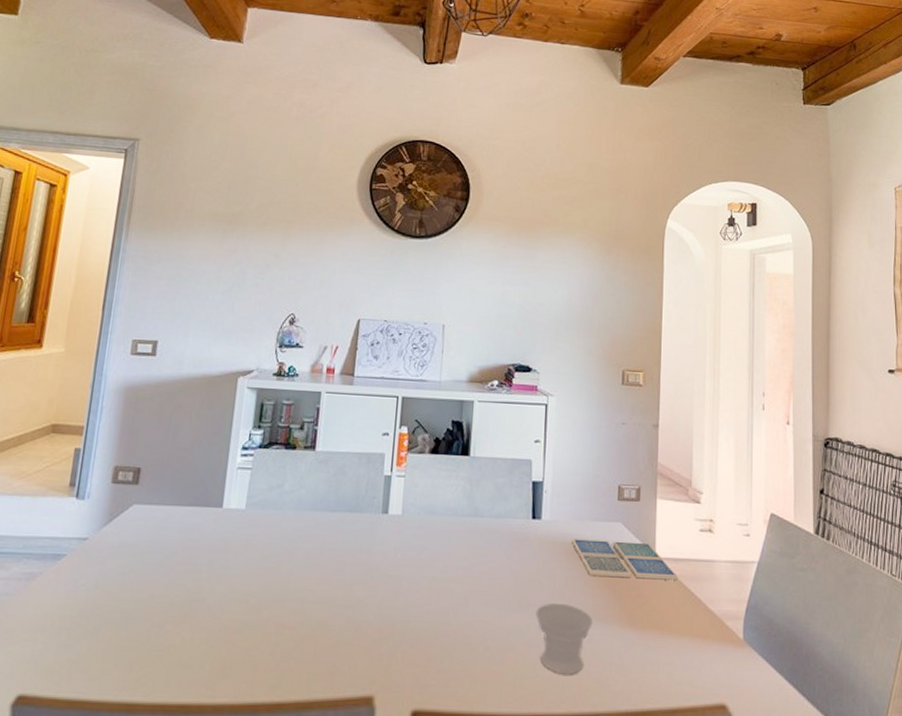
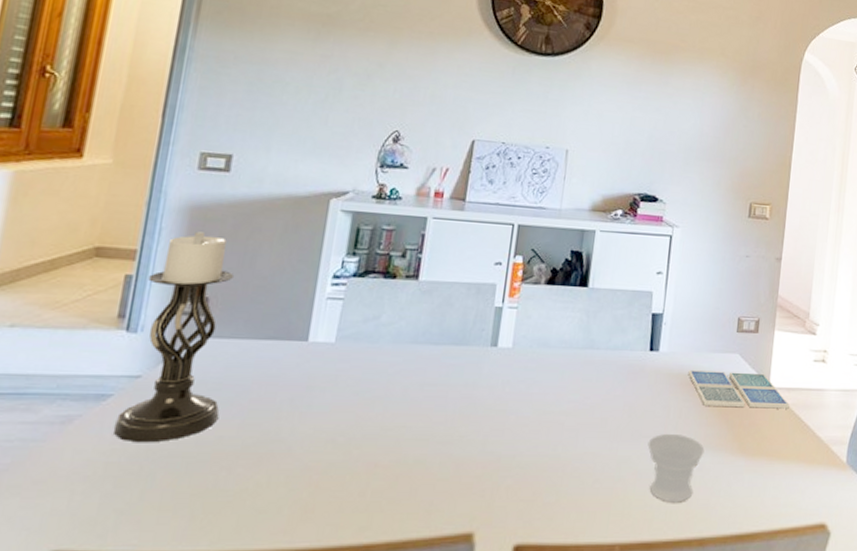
candle holder: none [66,409,161,599] -> present [112,231,235,443]

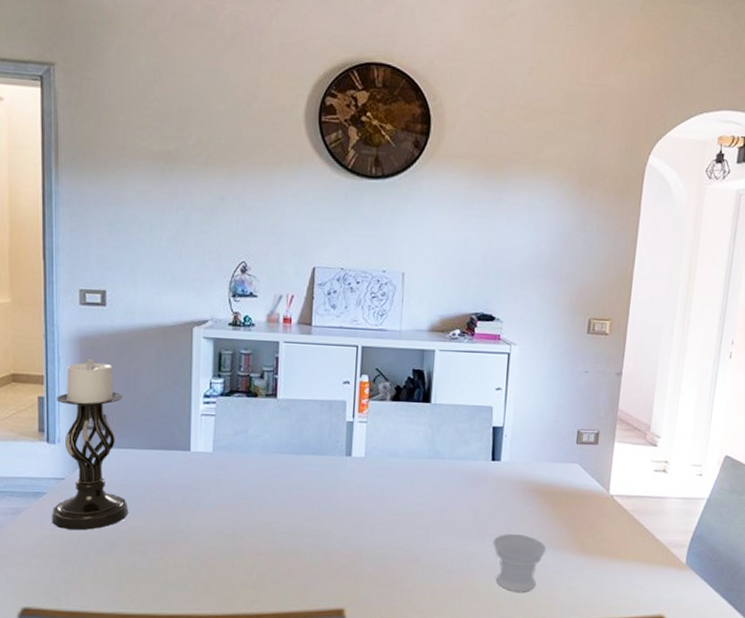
drink coaster: present [688,370,789,409] -> none [529,478,629,514]

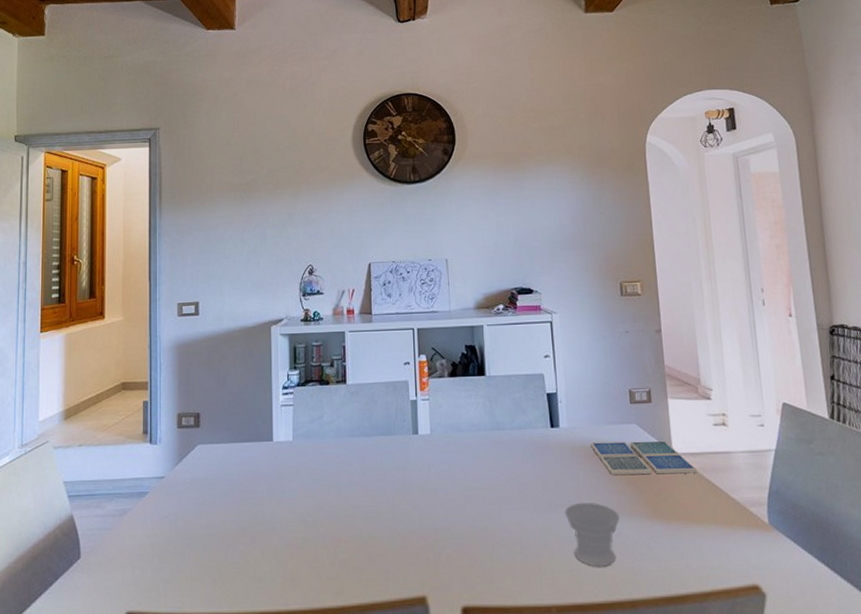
candle holder: present [51,359,129,530] -> none [152,363,220,528]
drink coaster: none [529,478,629,514] -> present [590,440,697,475]

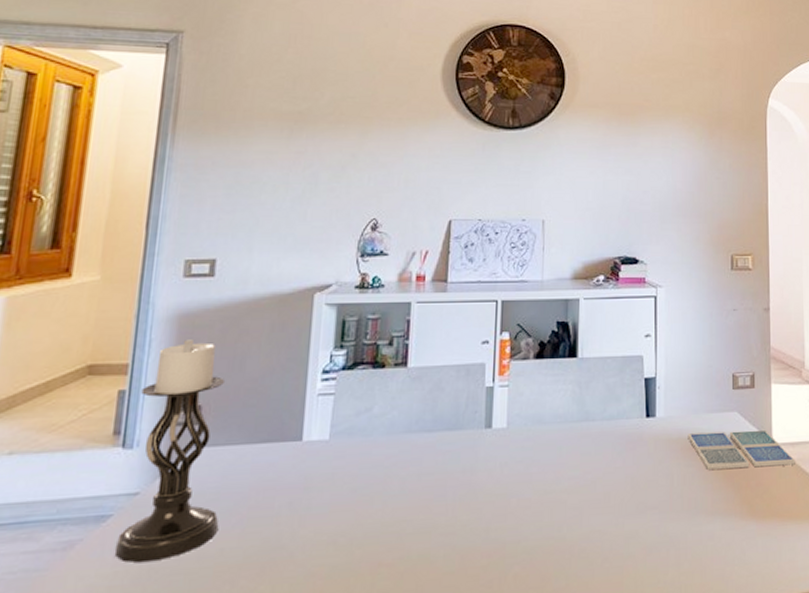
candle holder: none [152,363,220,528] -> present [114,339,226,563]
cup: present [564,503,620,567] -> none [654,502,713,576]

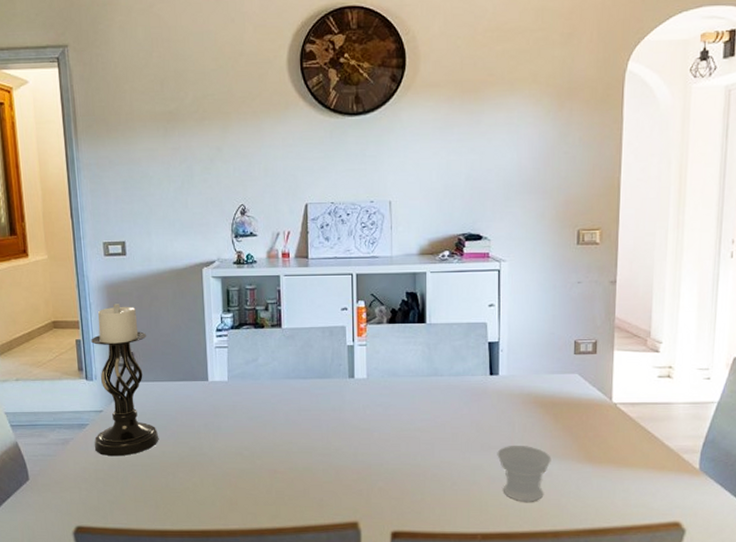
cup: none [654,502,713,576] -> present [497,446,551,502]
drink coaster: present [688,429,795,470] -> none [529,390,634,422]

